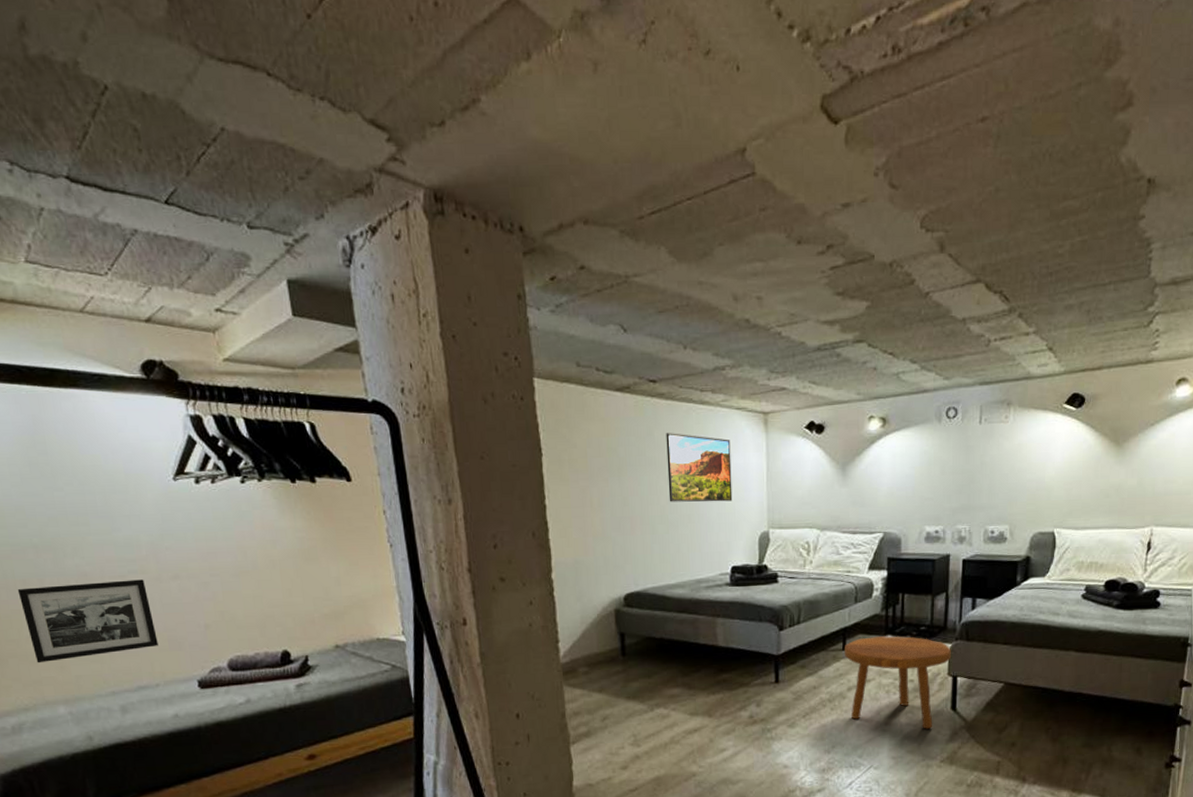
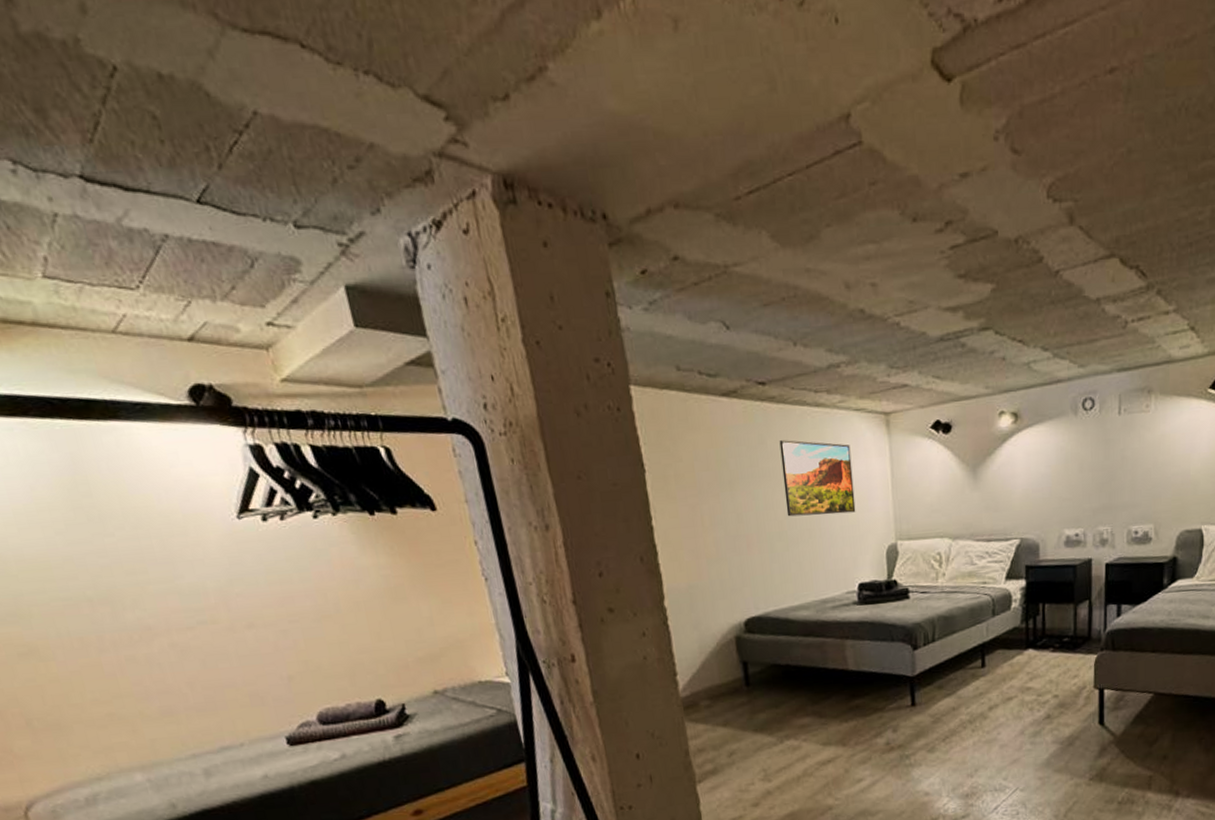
picture frame: present [17,579,158,663] -> none [75,630,239,728]
footstool: present [845,636,951,729] -> none [984,649,1097,747]

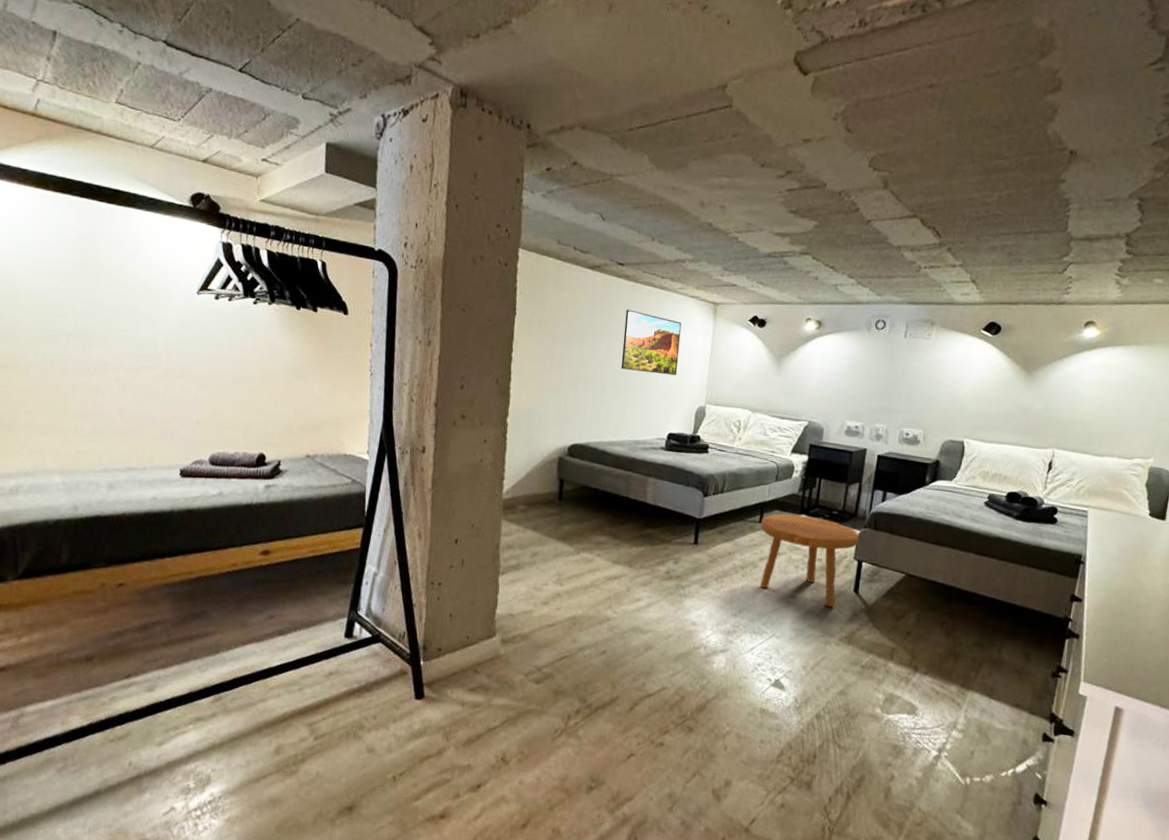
footstool: none [984,649,1097,747] -> present [760,514,859,608]

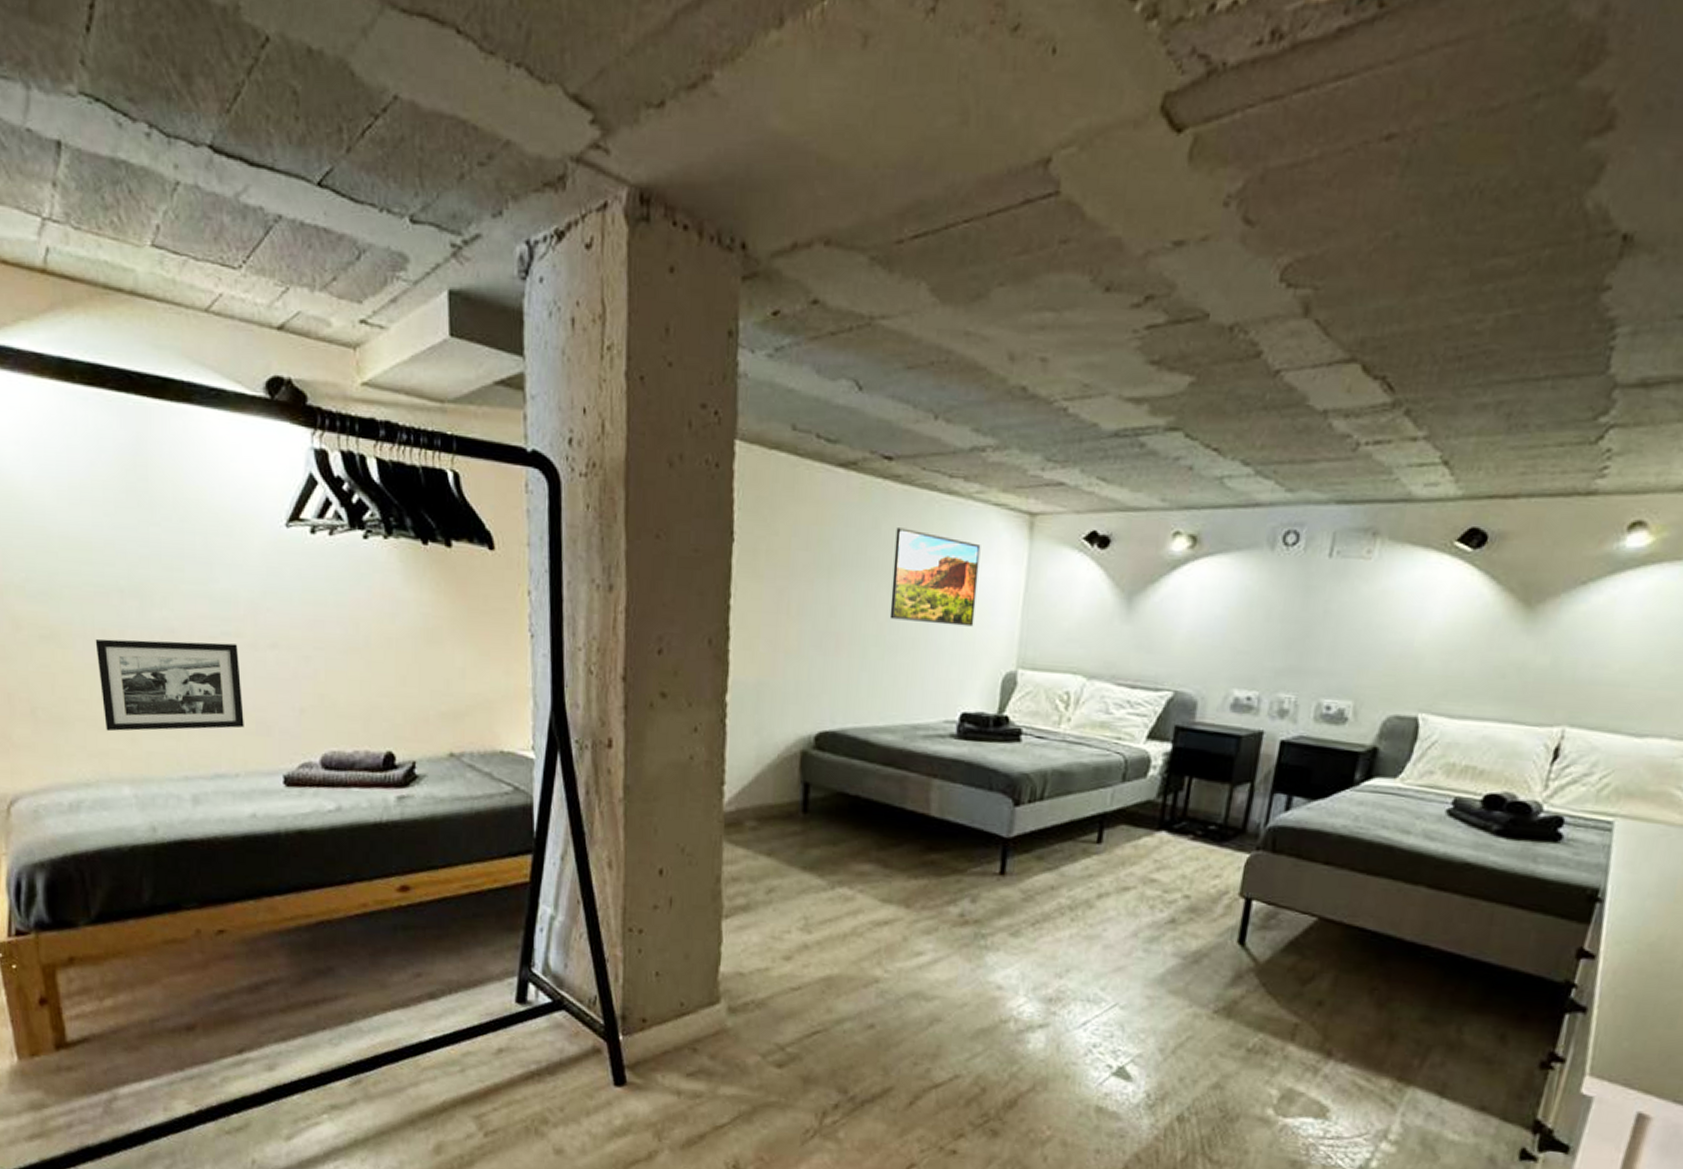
picture frame: none [44,368,154,435] -> present [95,638,244,732]
footstool: present [760,514,859,608] -> none [1098,830,1248,966]

